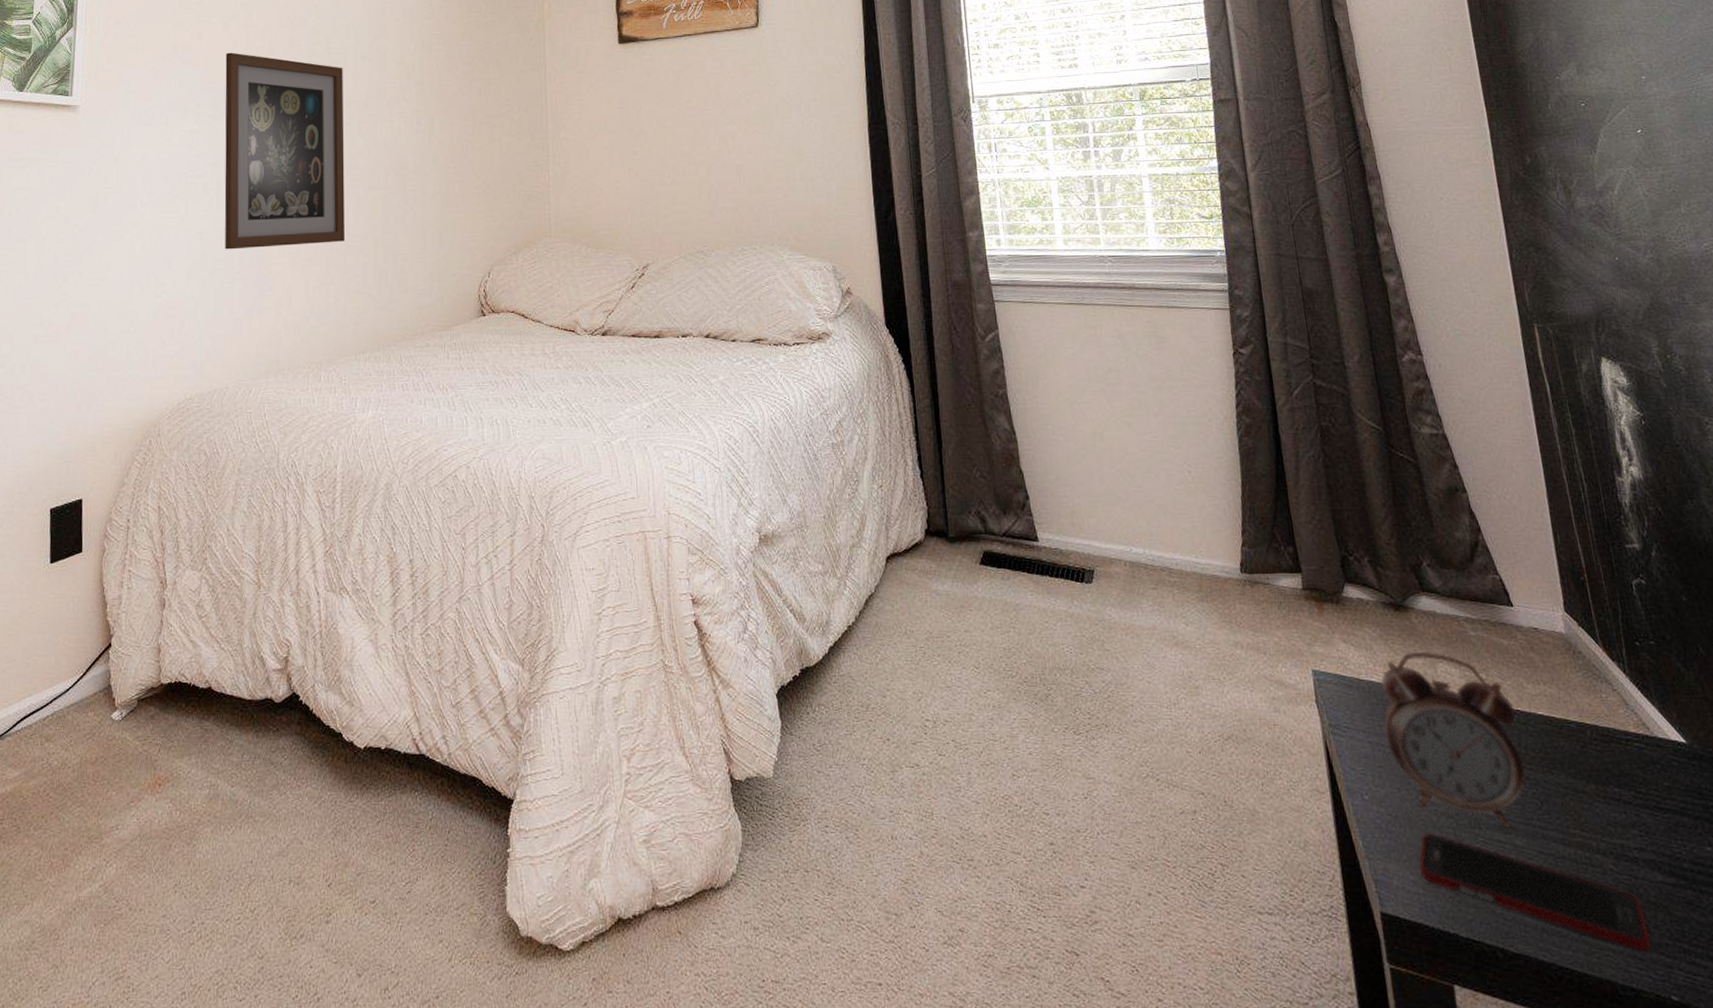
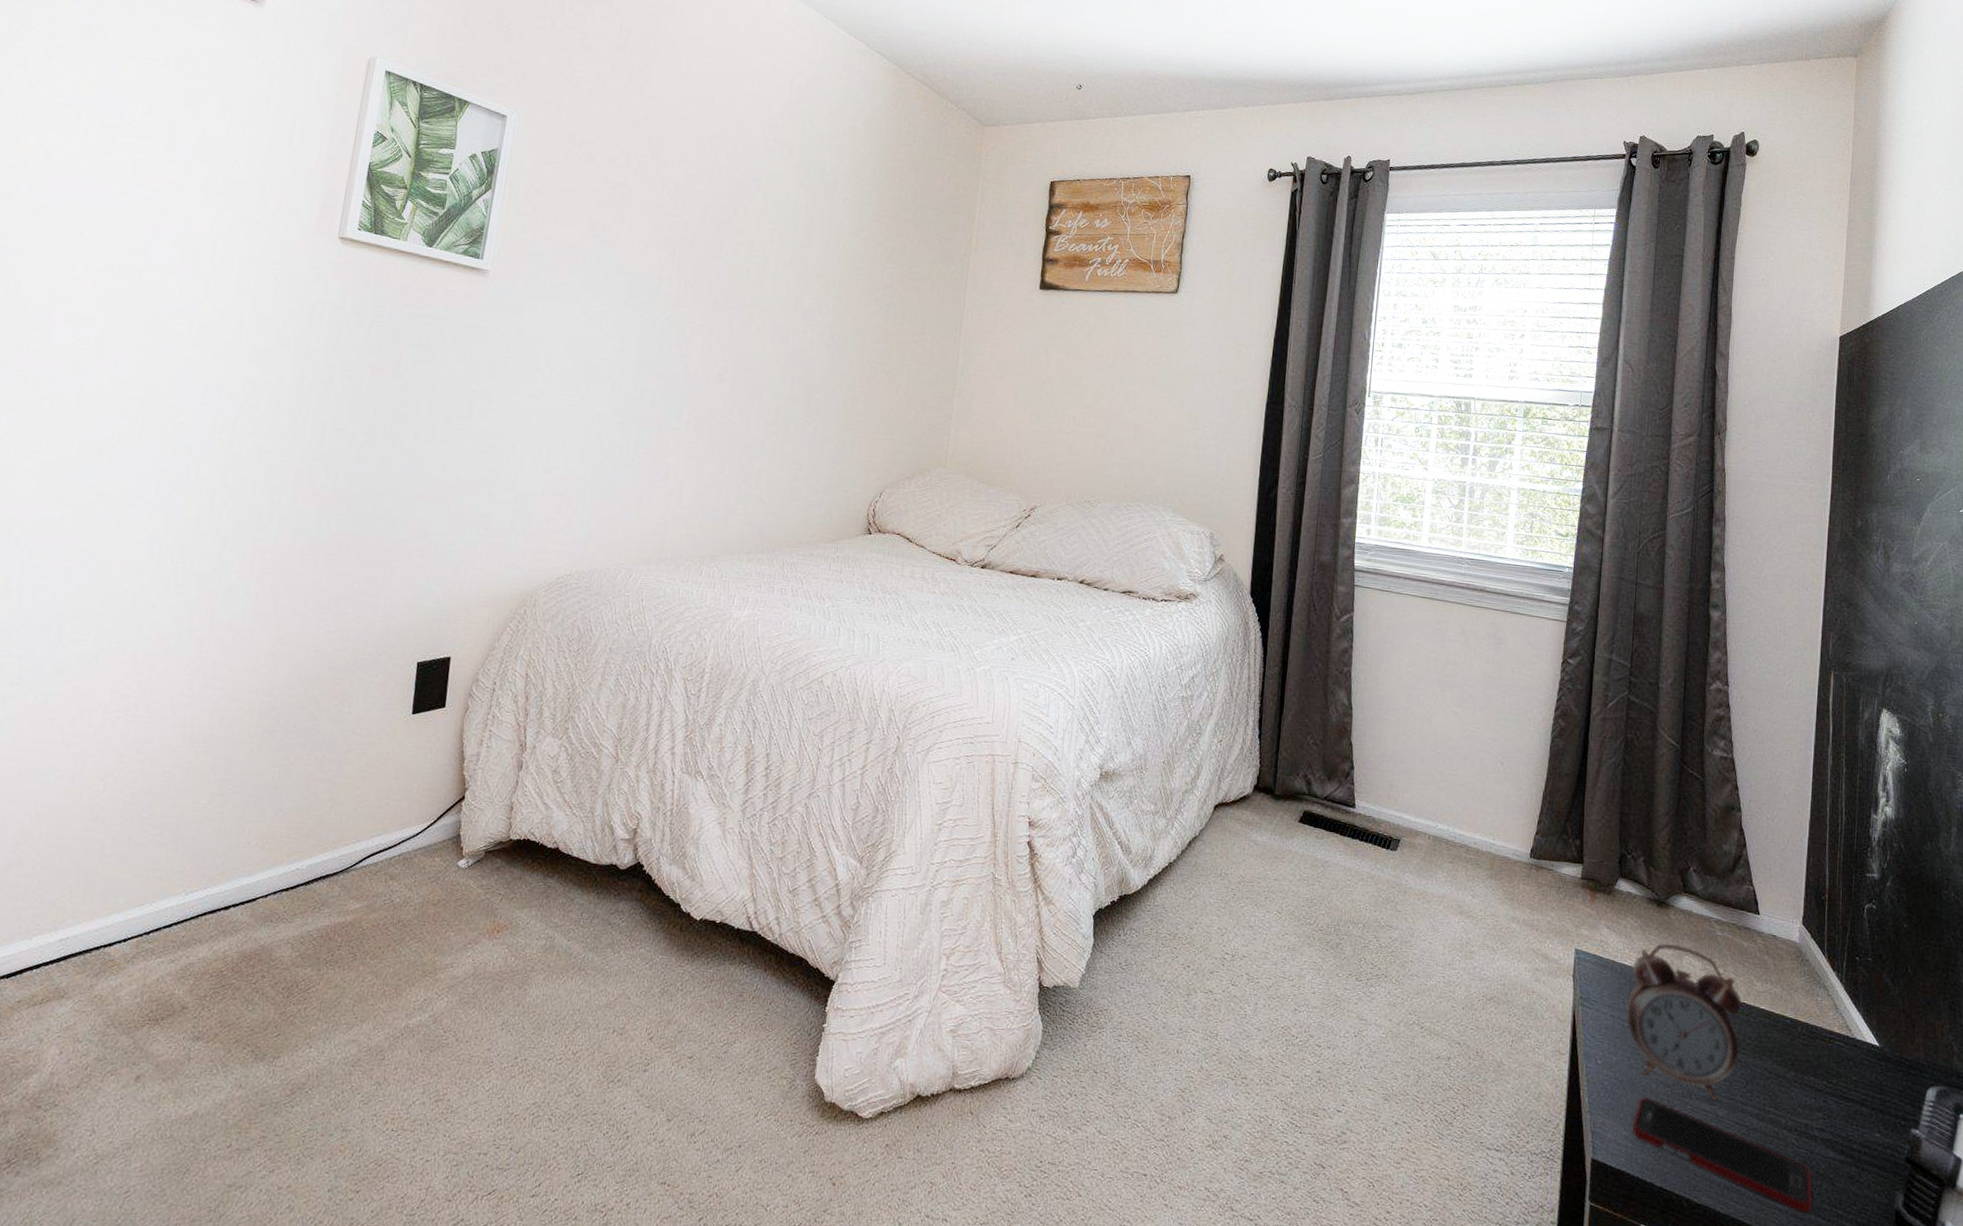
wall art: present [224,52,345,250] -> none [622,239,763,444]

